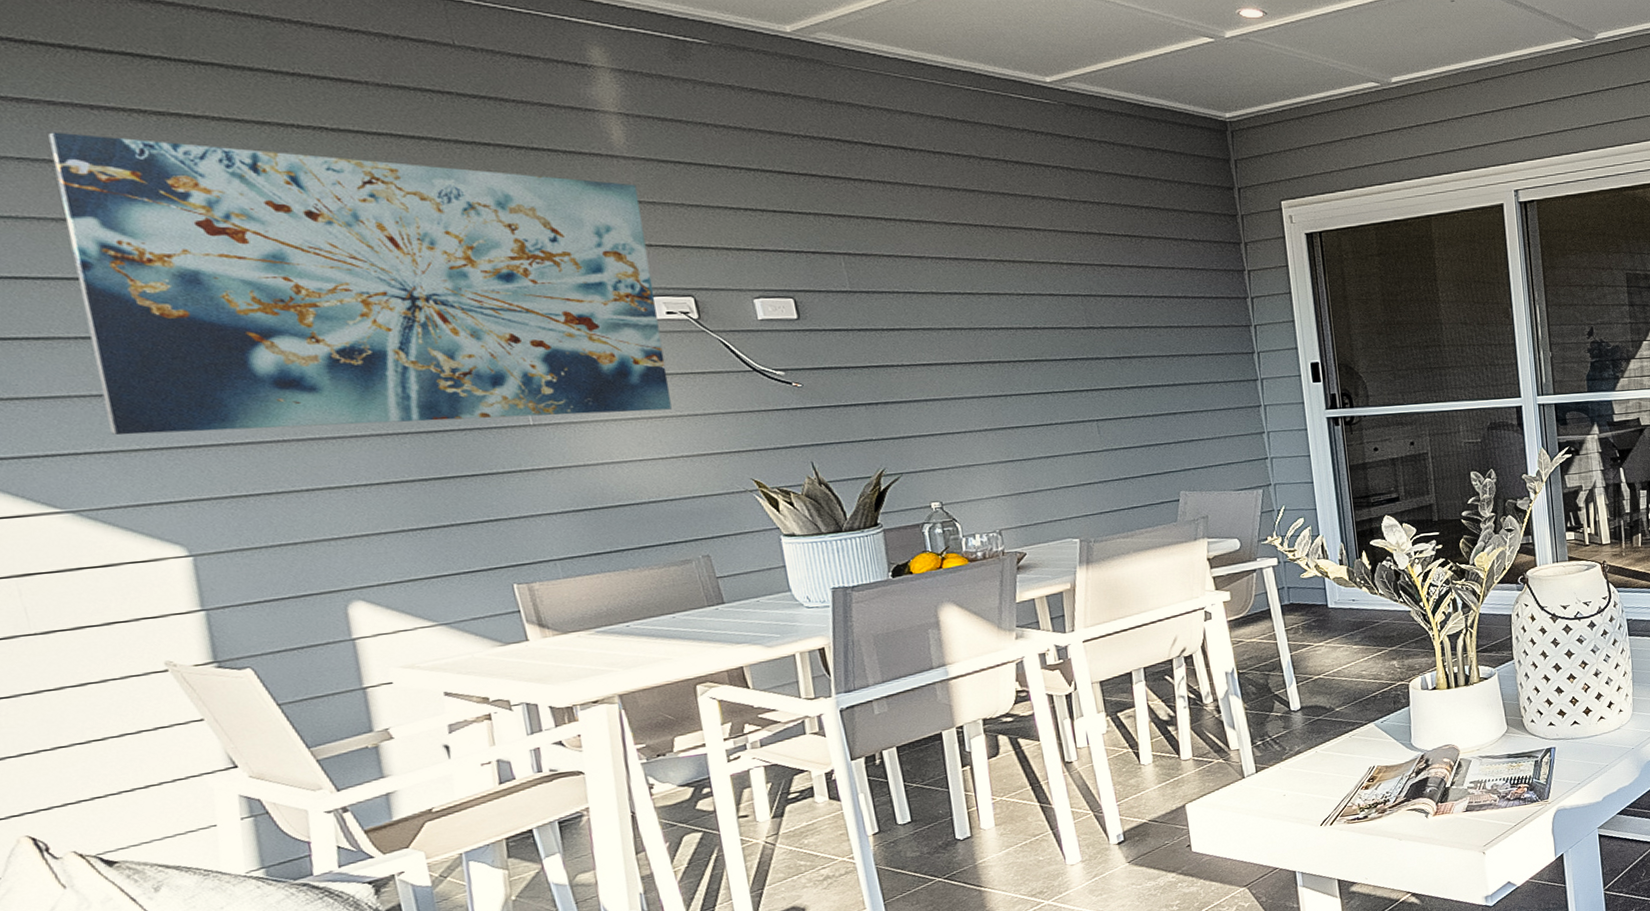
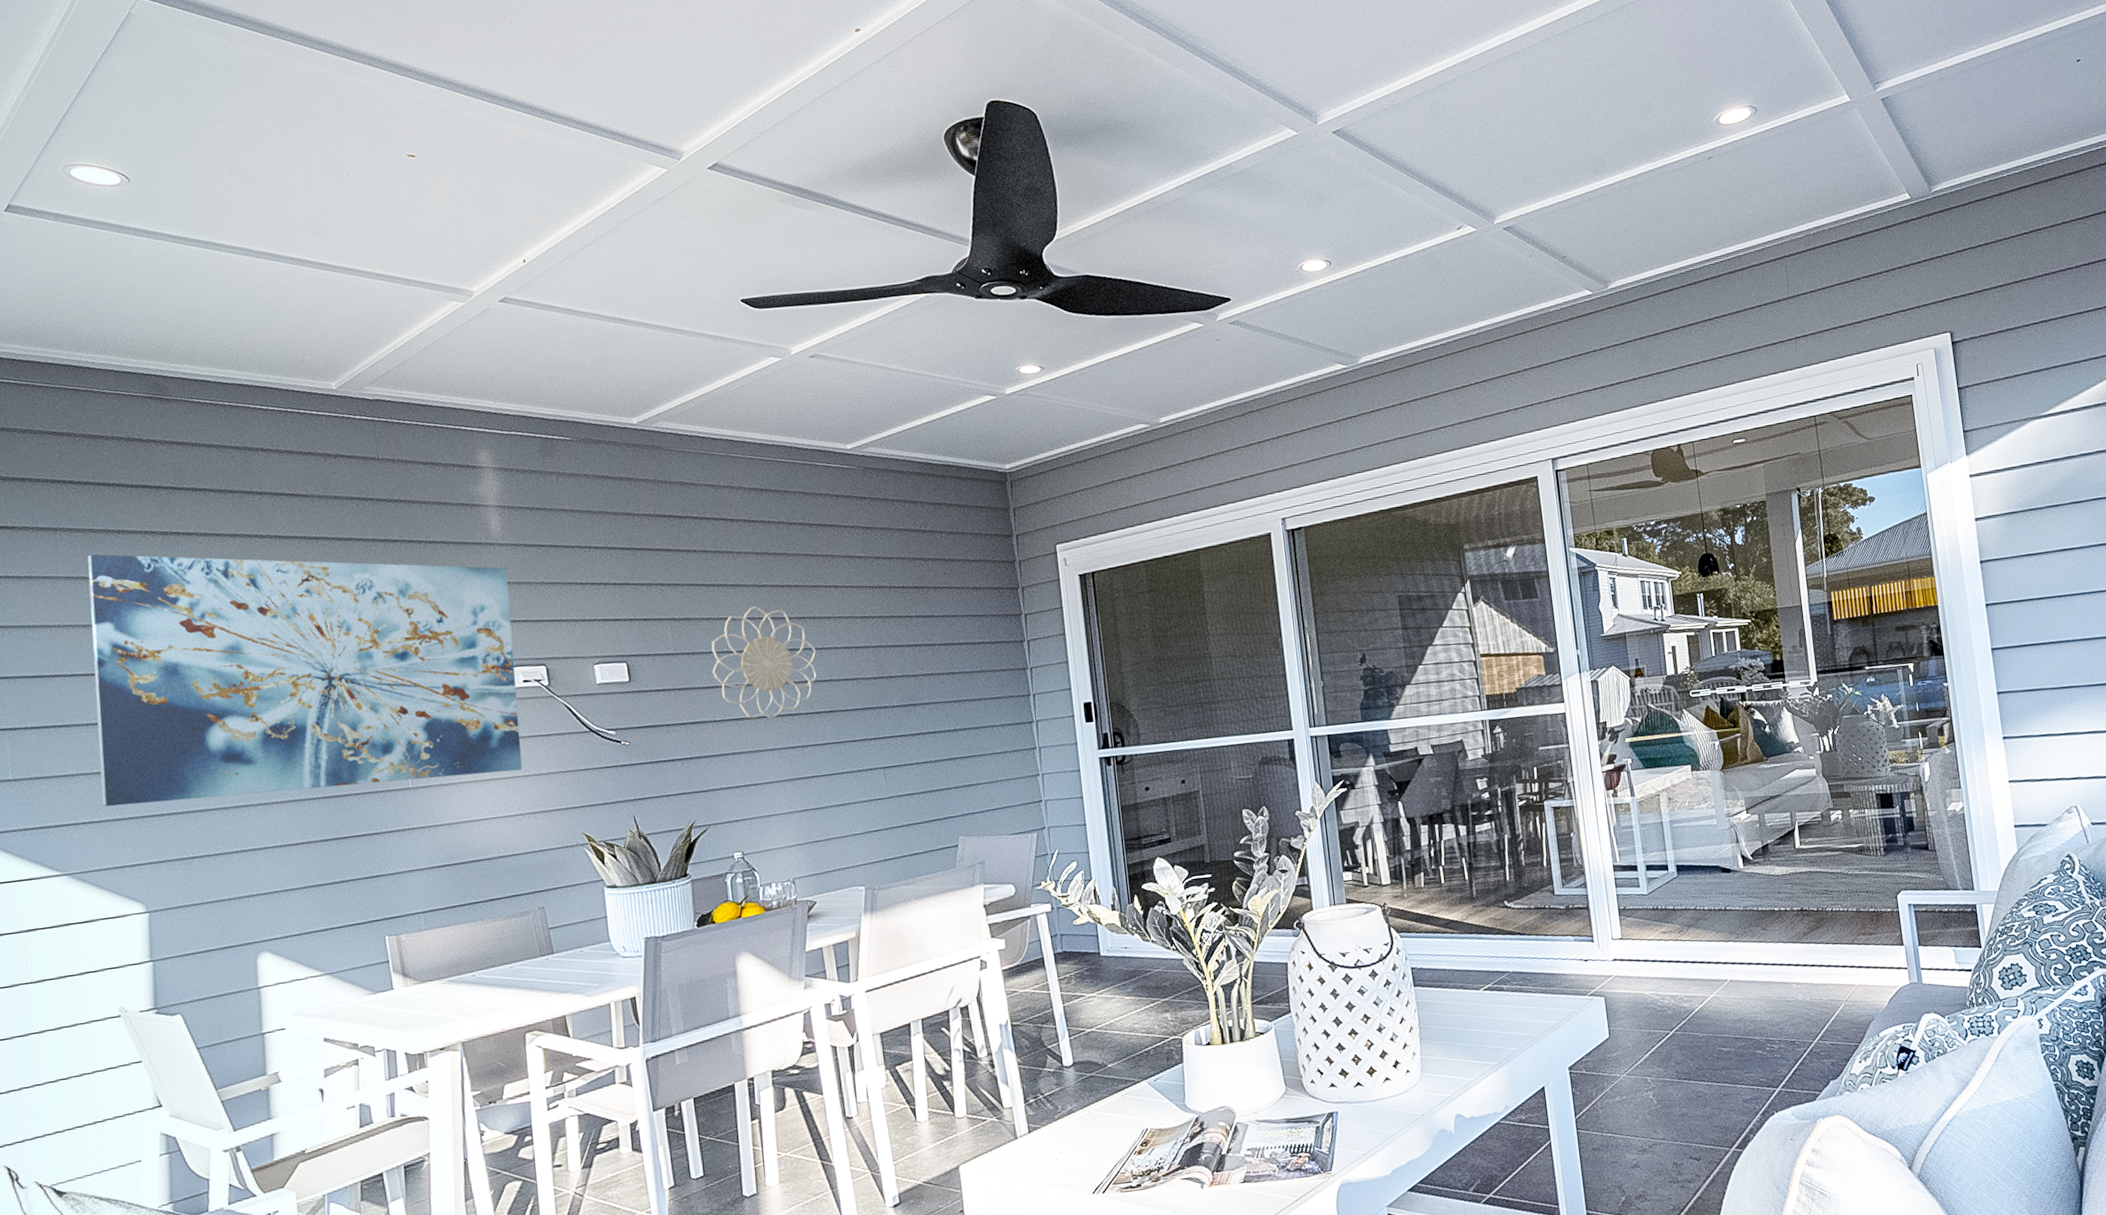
decorative wall piece: none [894,244,1019,365] -> present [711,605,817,719]

